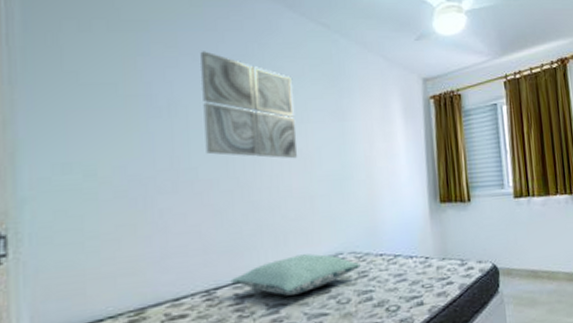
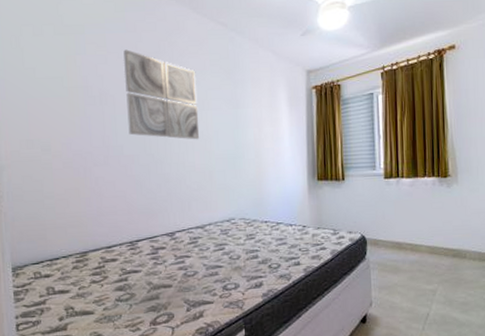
pillow: present [230,253,361,296] -> none [148,218,249,250]

